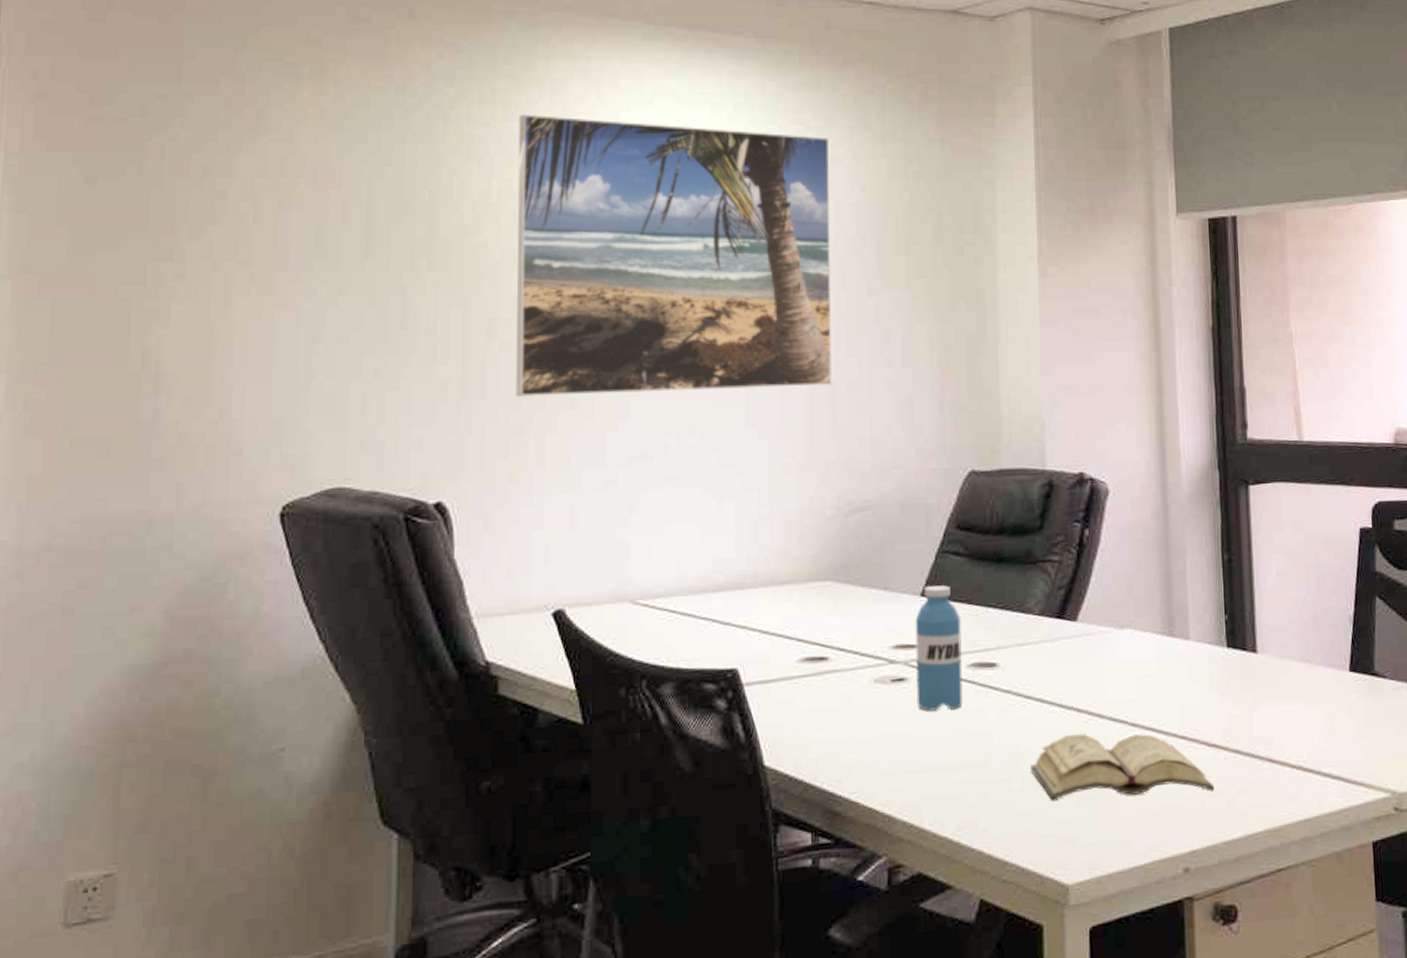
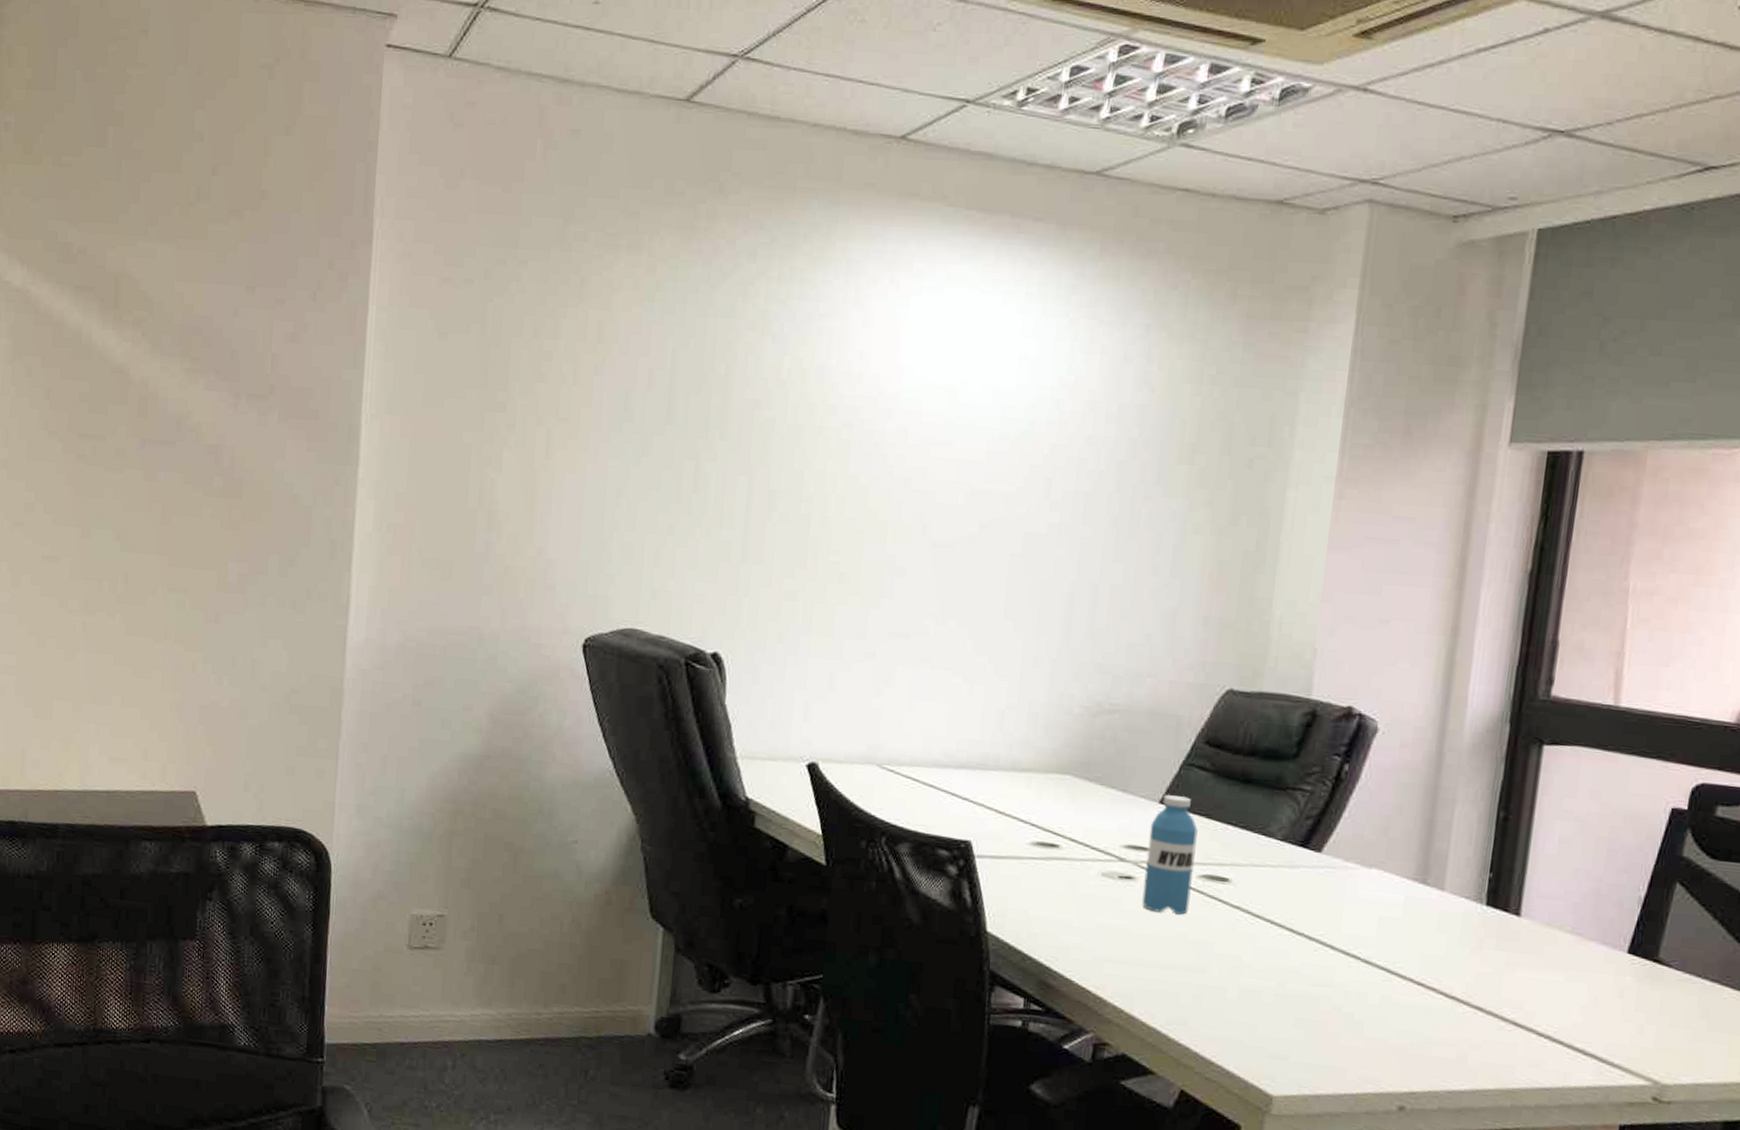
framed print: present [516,114,832,397] -> none [790,293,1121,587]
diary: present [1031,733,1215,800] -> none [1250,958,1447,1041]

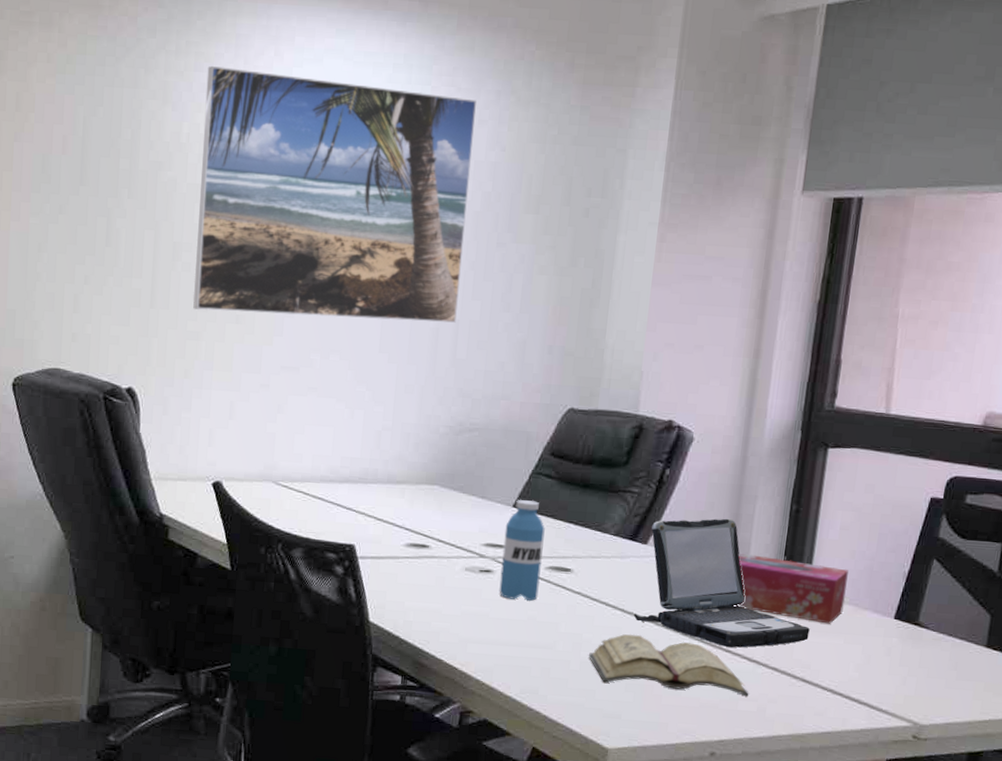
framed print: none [790,293,1121,587] -> present [193,65,476,323]
diary: none [1250,958,1447,1041] -> present [589,634,749,697]
laptop: none [1305,824,1522,981] -> present [634,518,810,648]
tissue box: none [1429,866,1570,957] -> present [735,552,849,624]

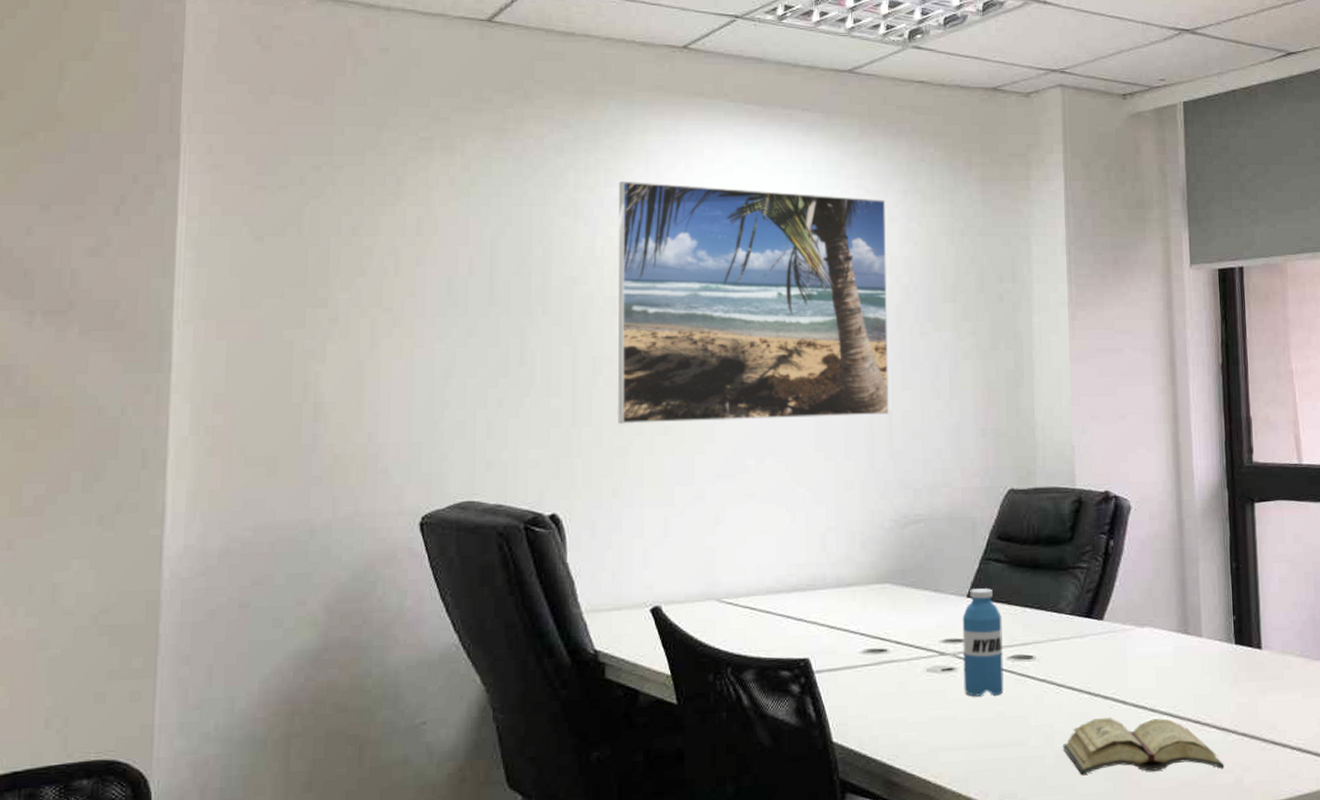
laptop: present [634,518,810,648] -> none [1102,583,1270,719]
tissue box: present [735,552,849,624] -> none [1191,617,1296,680]

